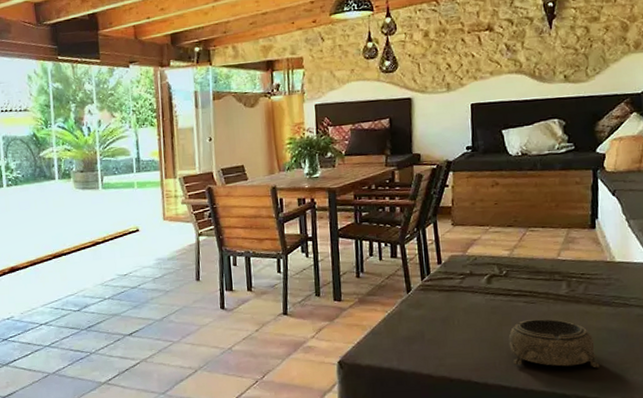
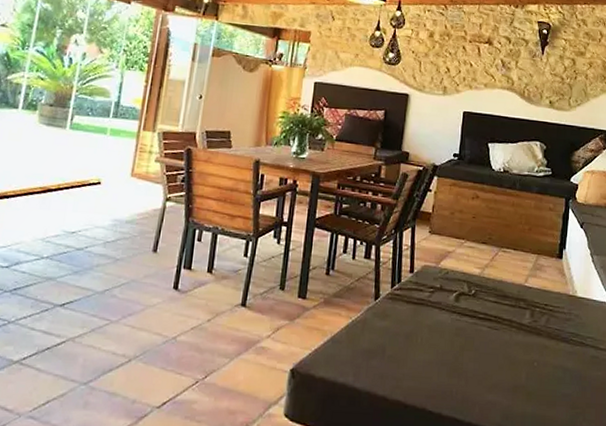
decorative bowl: present [508,319,600,368] -> none [468,347,552,410]

